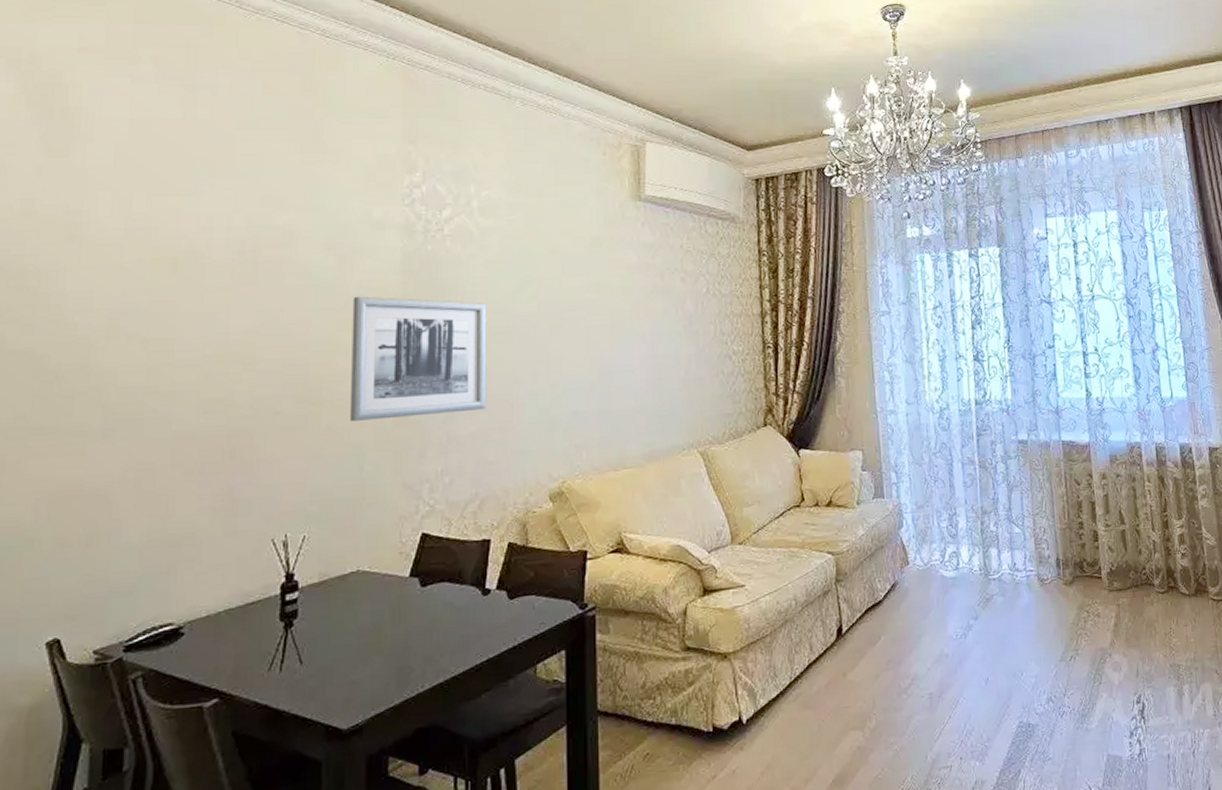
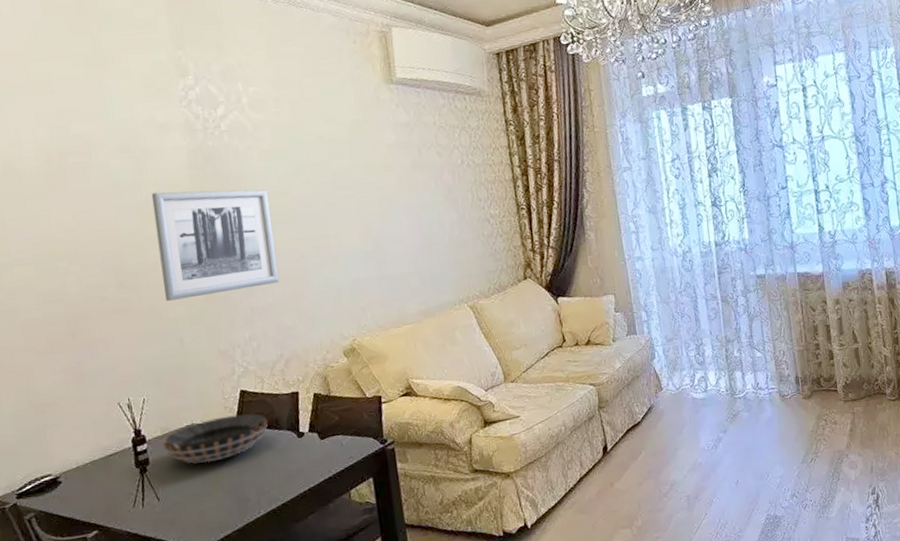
decorative bowl: none [317,562,450,620] -> present [162,413,268,464]

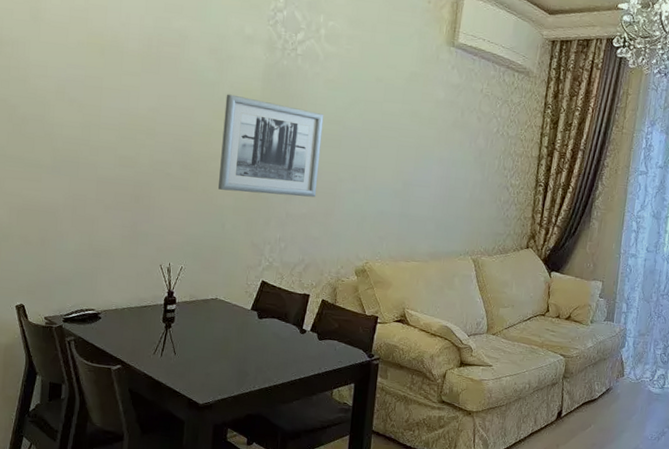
decorative bowl: present [162,413,268,464] -> none [188,298,279,335]

